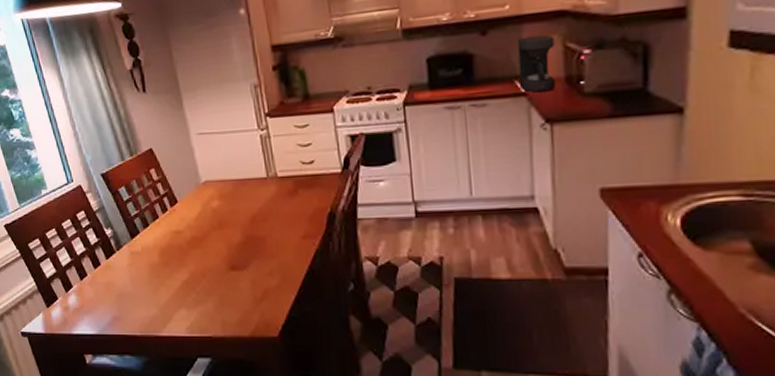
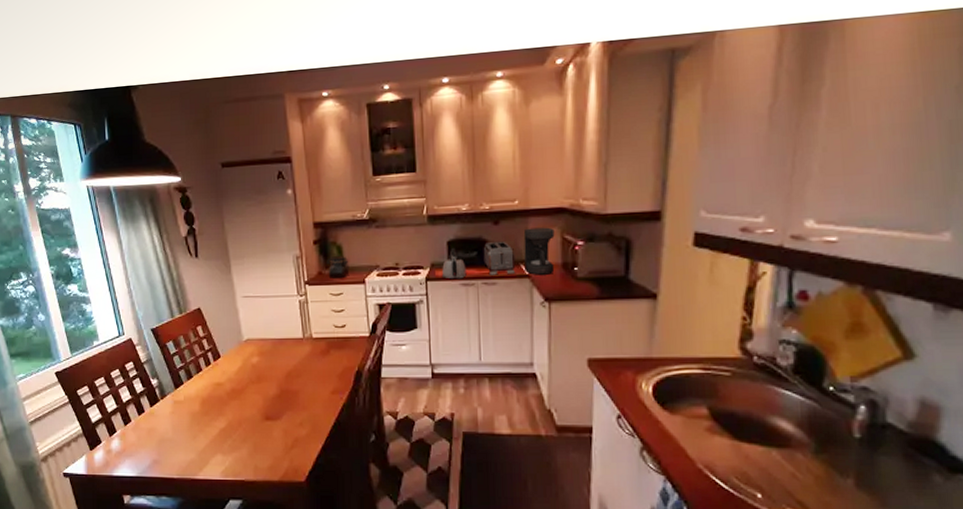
jar: none [288,81,315,108] -> present [326,255,350,278]
kettle: none [422,64,451,102] -> present [442,247,467,279]
toaster: none [469,54,509,96] -> present [483,241,516,275]

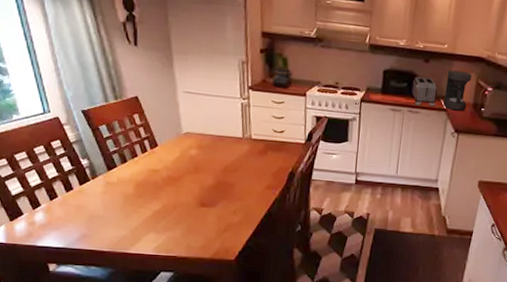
kettle: present [442,247,467,279] -> none [375,76,397,105]

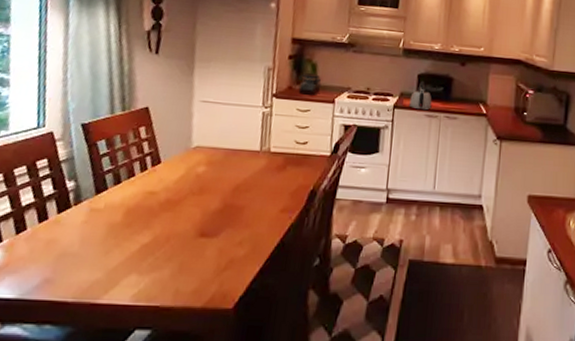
kettle: none [375,76,397,105] -> present [409,80,432,111]
toaster: present [411,77,439,107] -> none [448,80,477,112]
coffee maker: present [443,70,472,111] -> none [483,73,511,116]

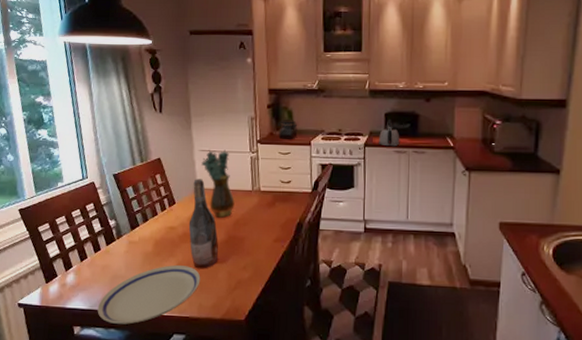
plate: none [29,239,182,318] -> present [97,265,201,325]
wine bottle: none [172,134,211,245] -> present [188,179,219,269]
vase: none [200,100,238,182] -> present [201,149,235,218]

